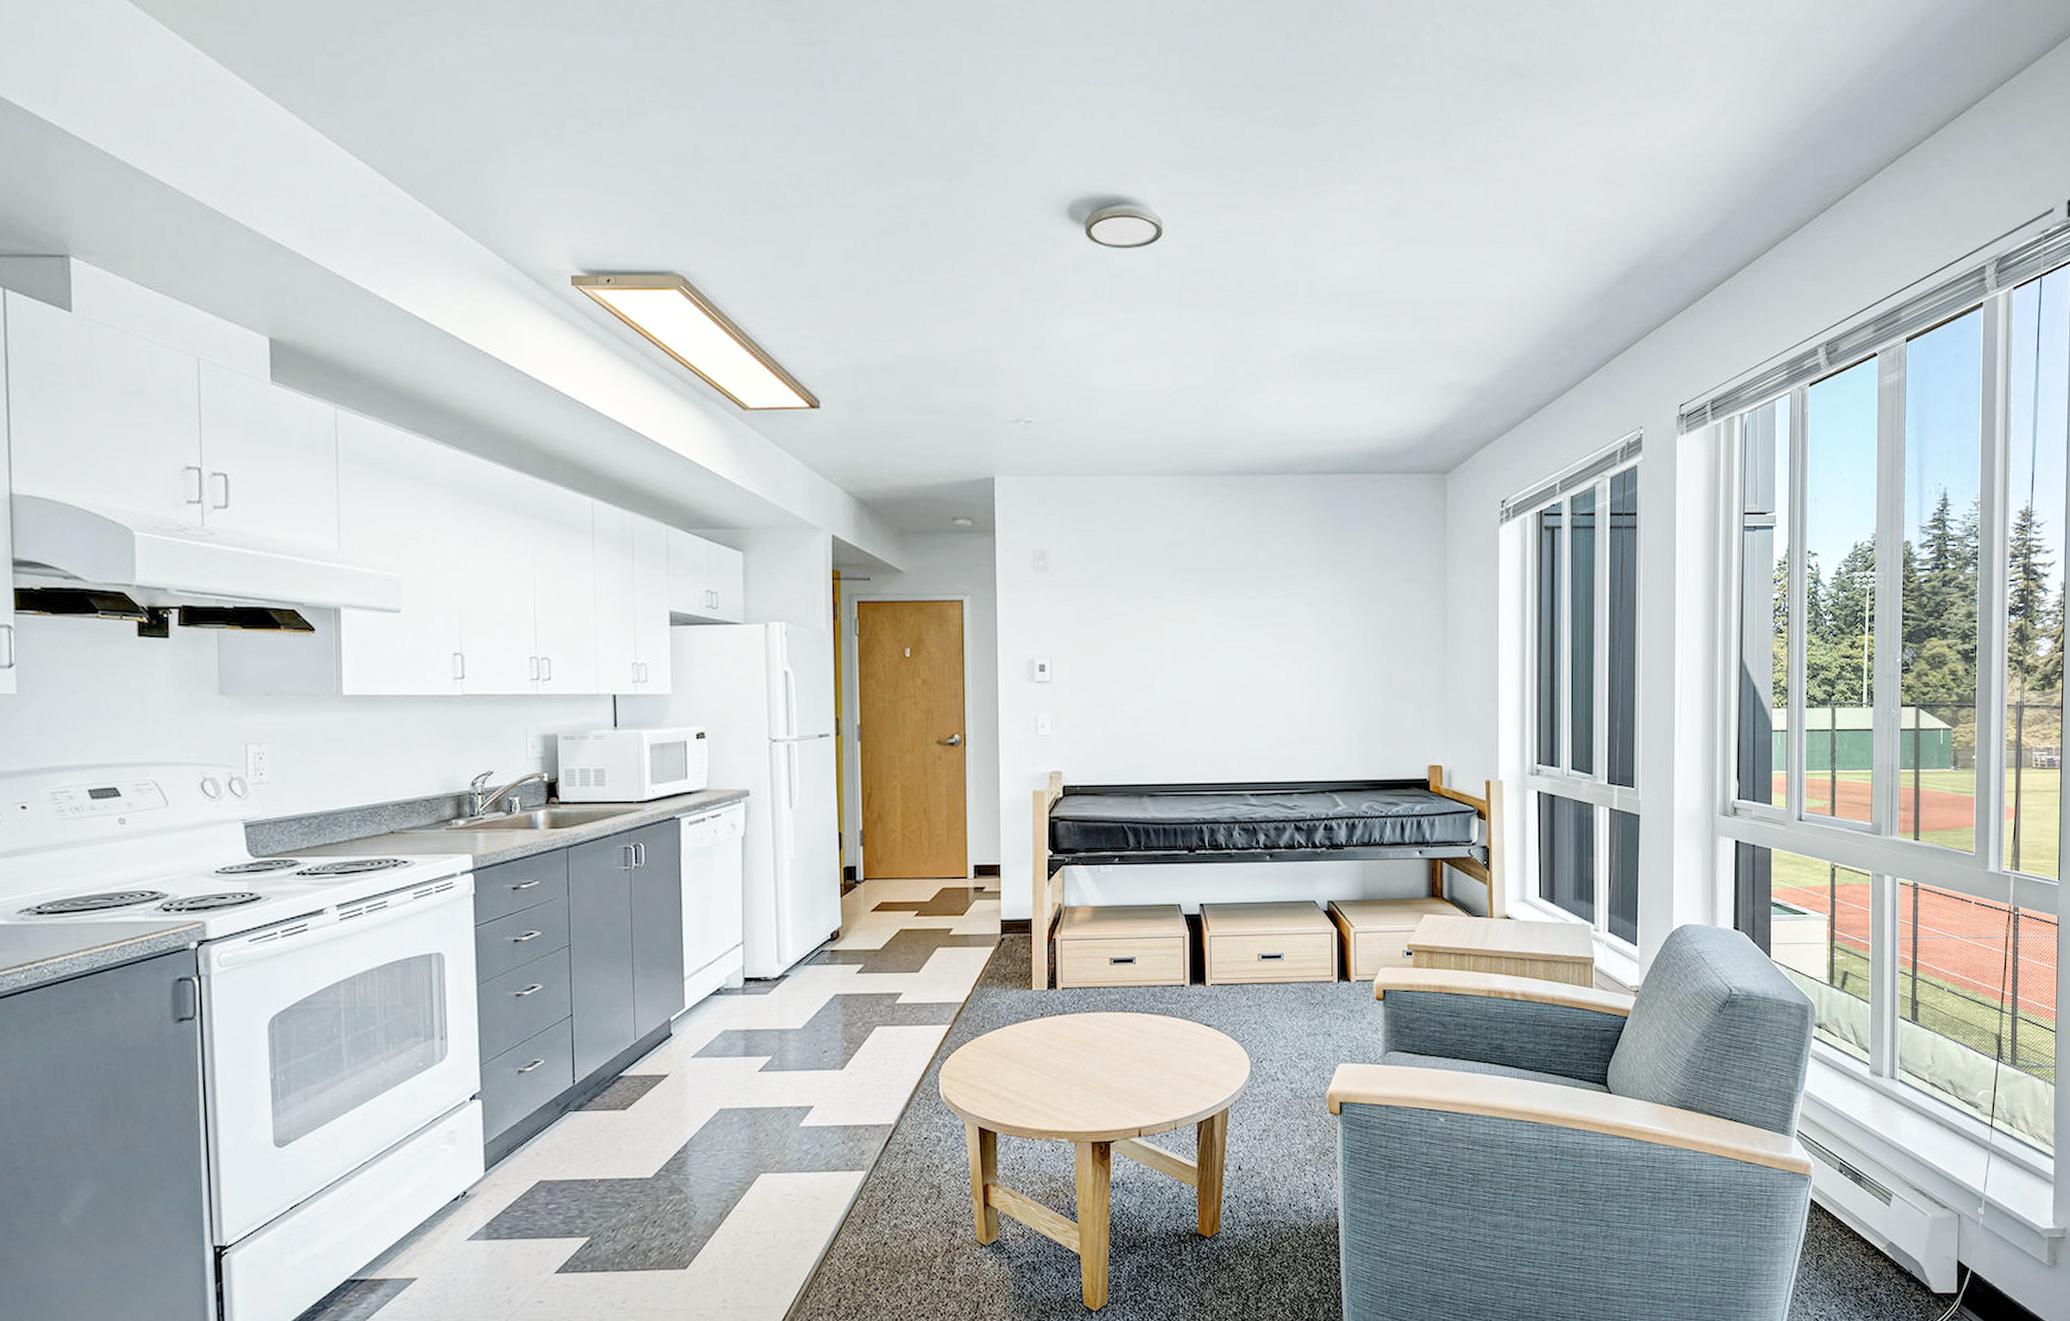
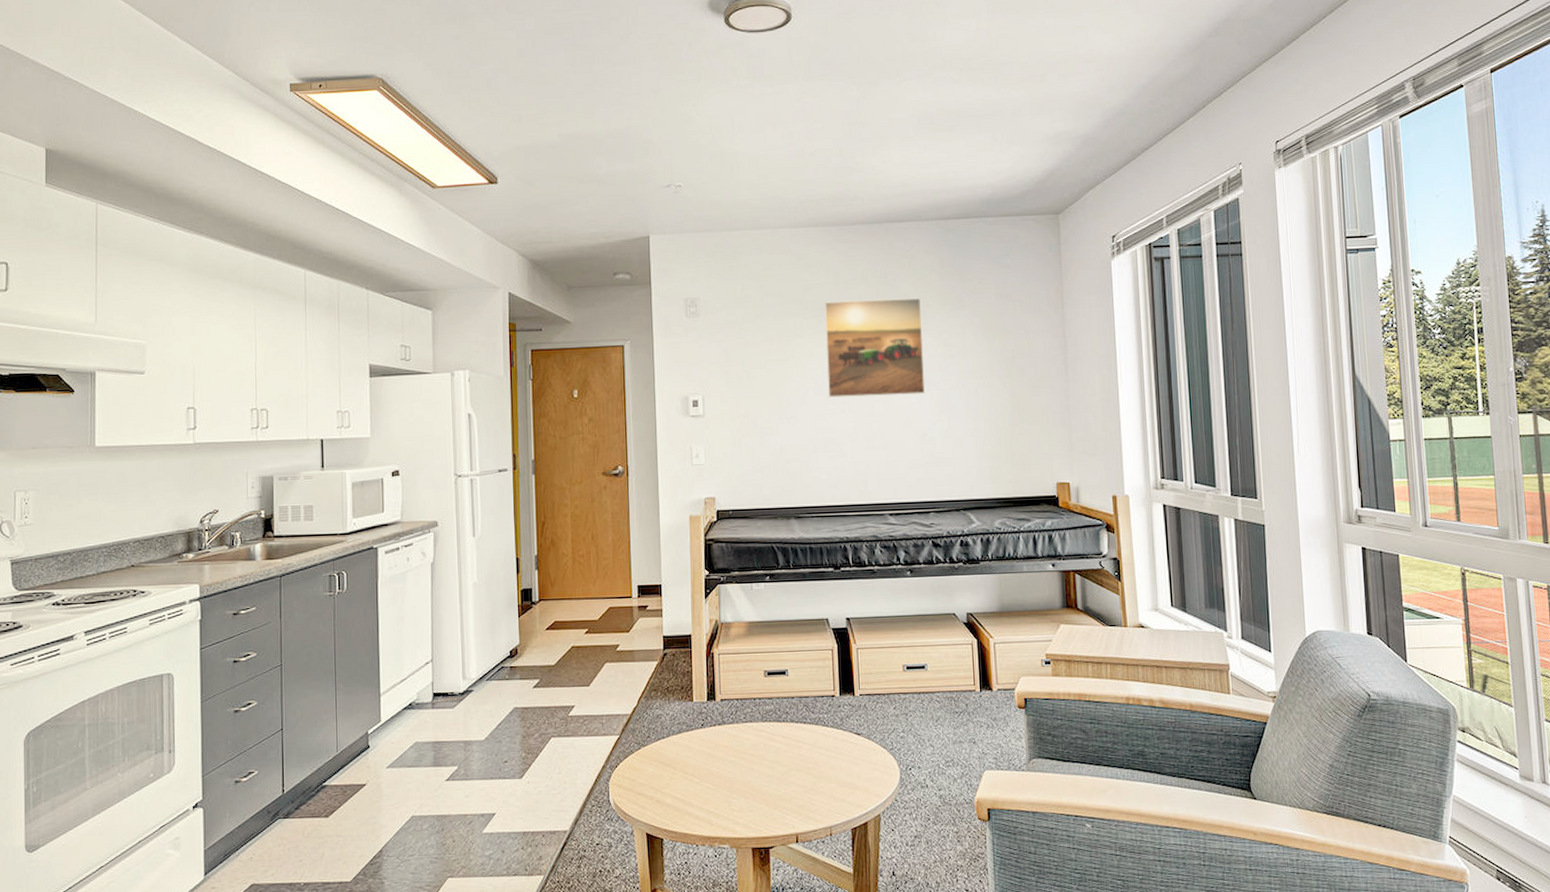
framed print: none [1187,559,1294,666] -> present [824,297,926,398]

